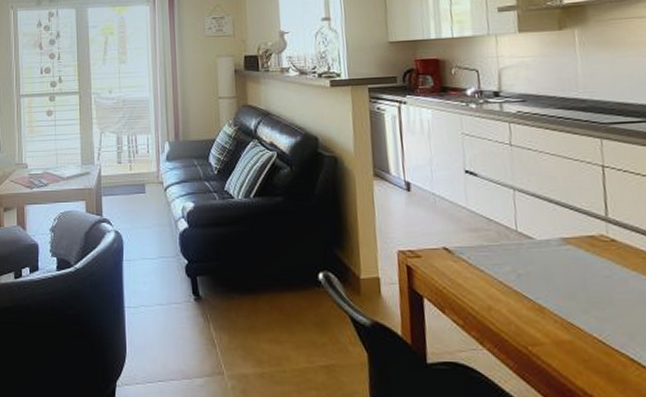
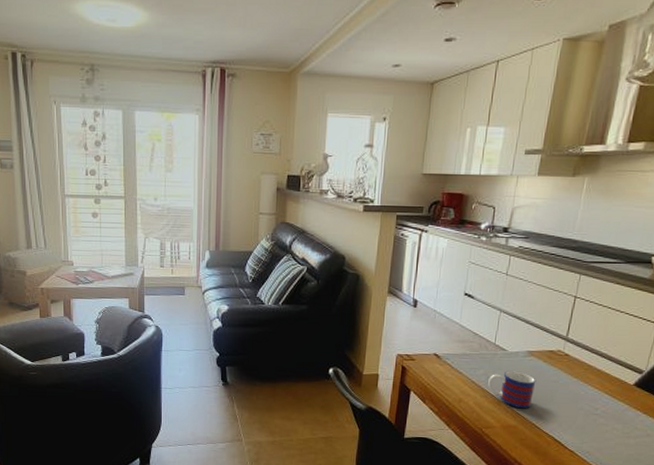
mug: none [519,265,585,317] -> present [488,371,536,409]

